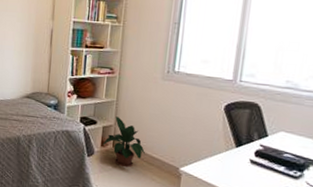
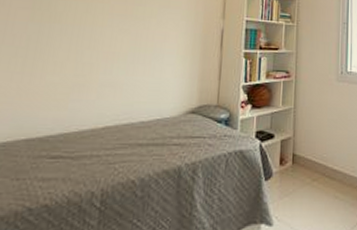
potted plant: present [102,116,145,168] -> none [281,126,326,188]

